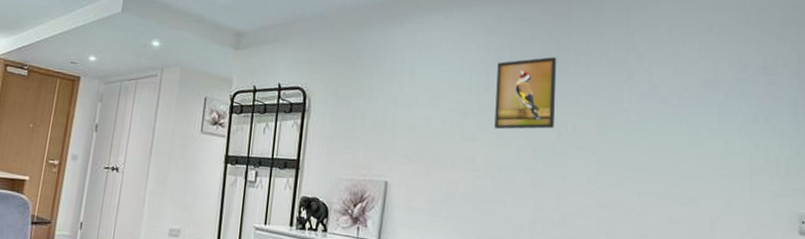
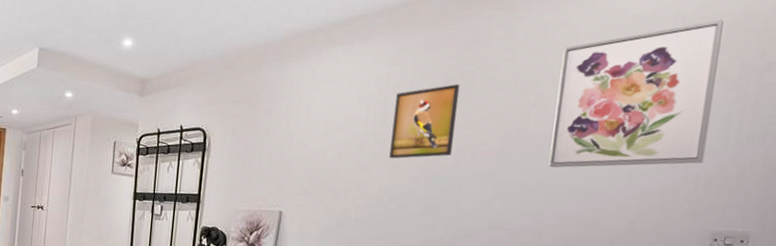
wall art: none [646,13,781,146] -> present [549,19,724,168]

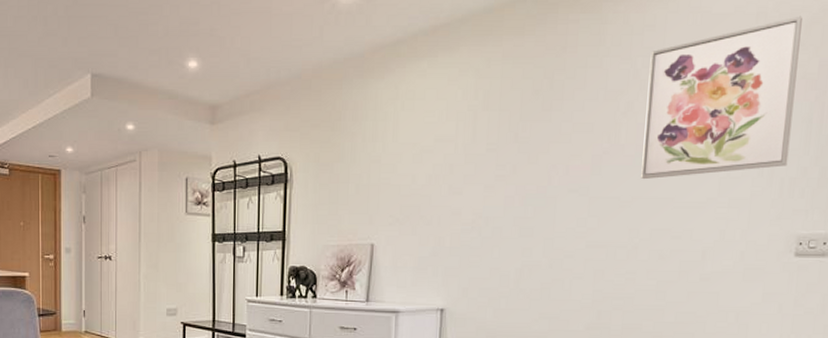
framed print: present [389,84,461,159] -> none [482,95,550,180]

